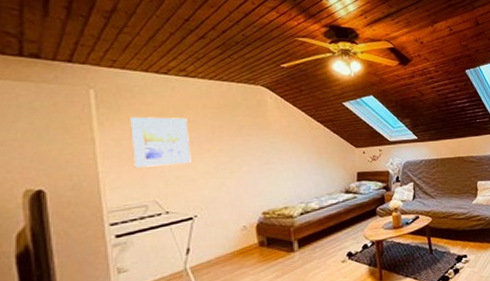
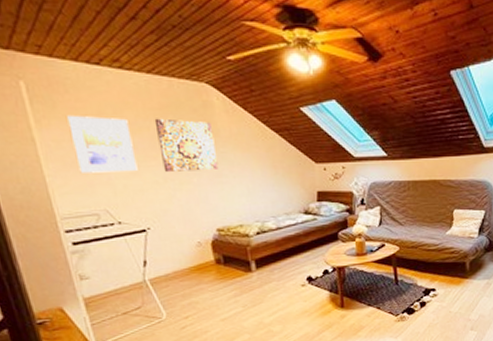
wall art: none [212,116,268,162] -> present [154,118,219,172]

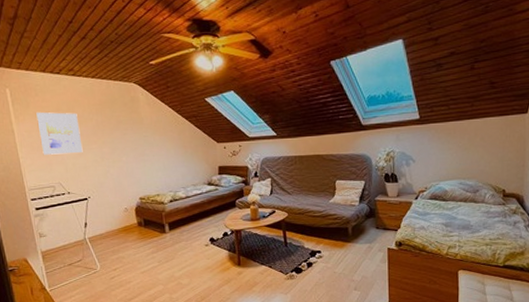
wall art: present [154,118,219,172] -> none [96,111,142,153]

